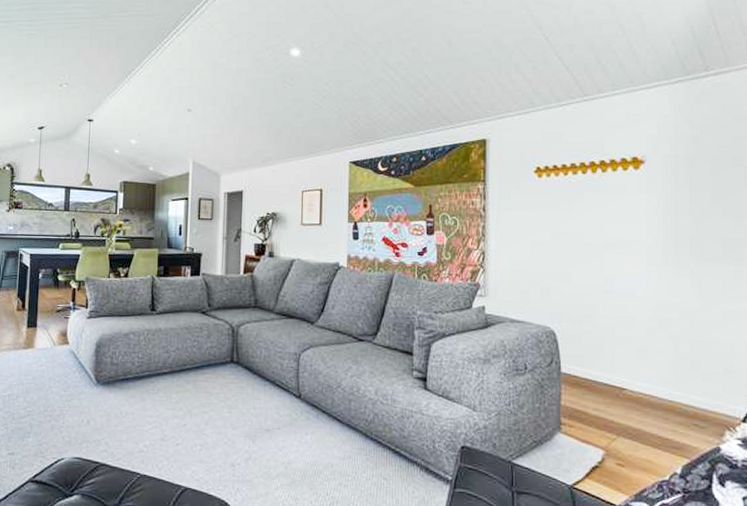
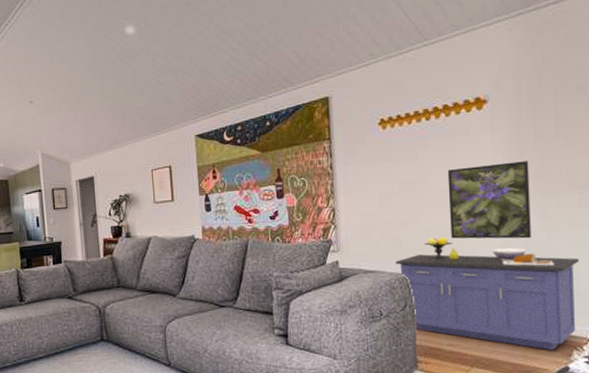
storage cabinet: none [544,293,734,427] -> present [396,237,580,350]
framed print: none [601,225,685,306] -> present [447,161,531,239]

